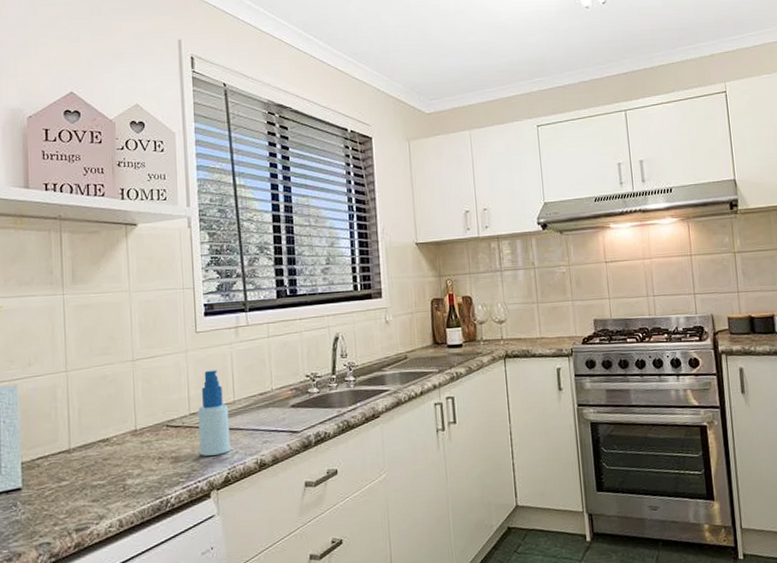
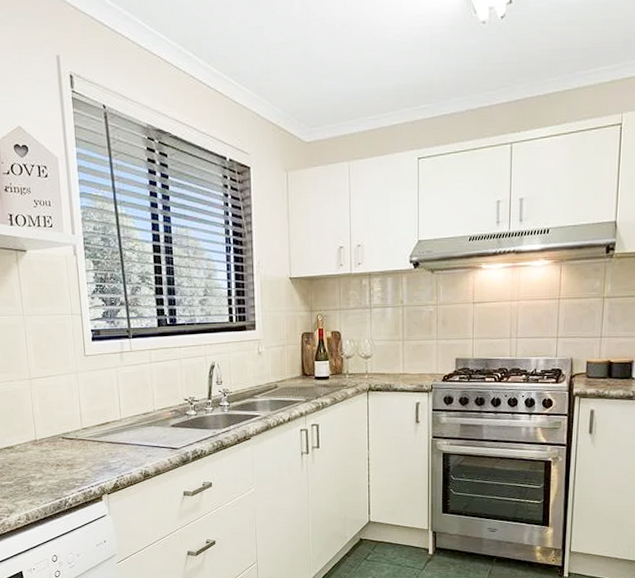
spray bottle: present [198,370,231,456] -> none [89,390,119,465]

